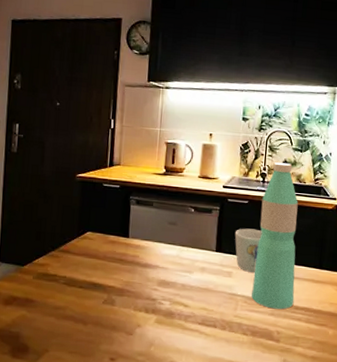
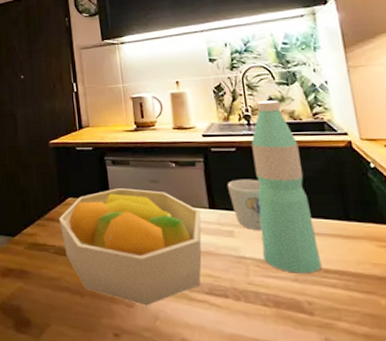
fruit bowl: none [74,227,208,334] -> present [59,188,202,306]

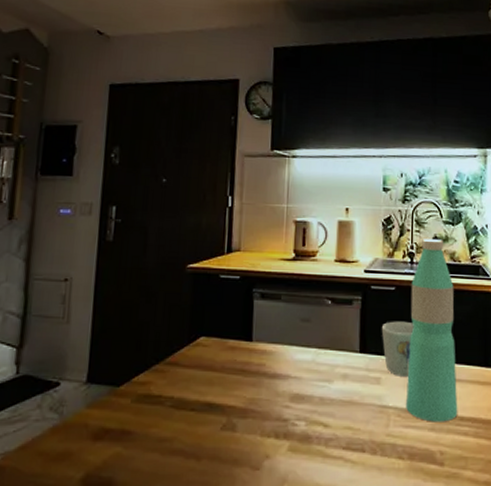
fruit bowl: present [59,188,202,306] -> none [184,327,351,467]

